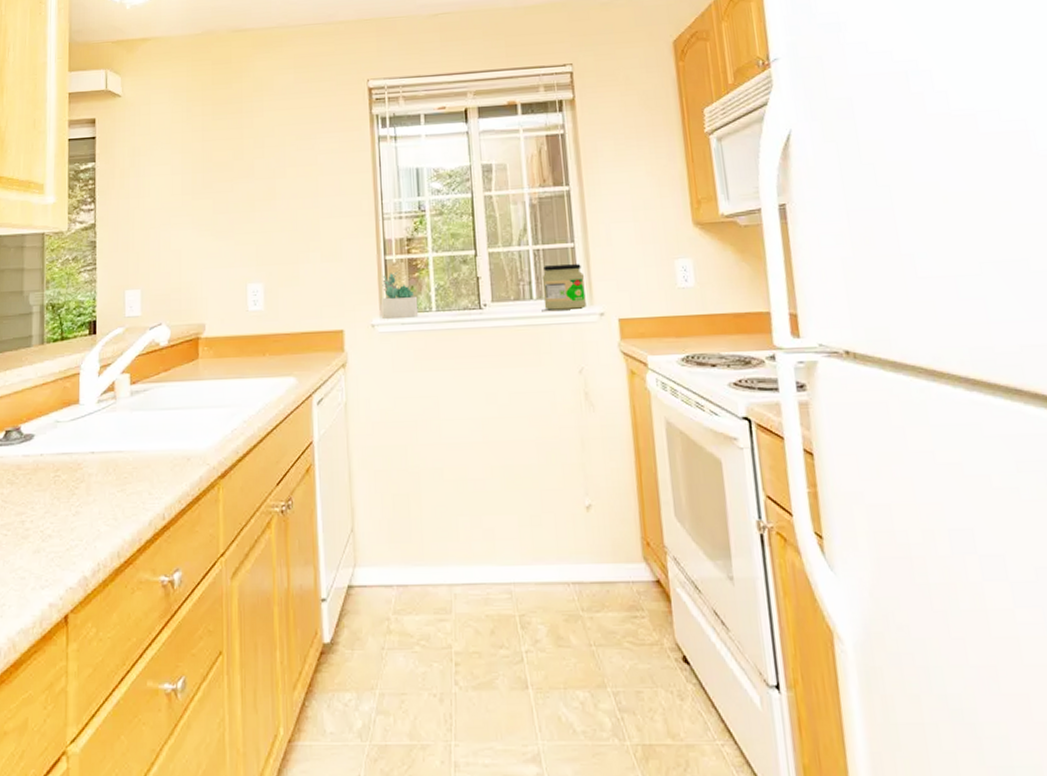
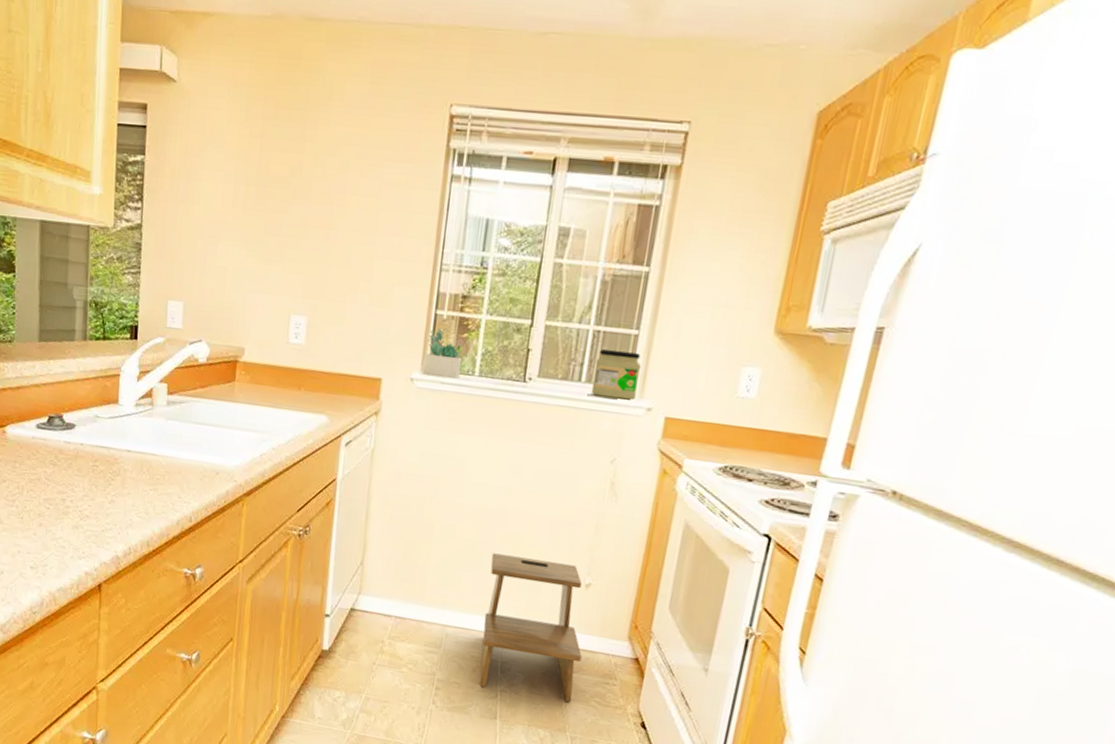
step stool: none [484,488,603,652] -> present [479,553,582,703]

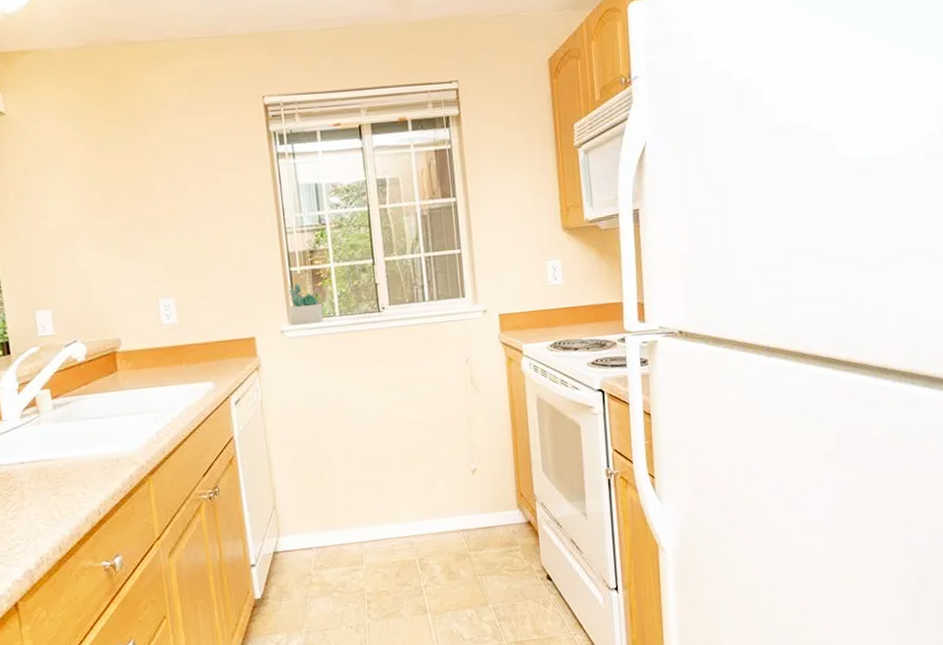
step stool: present [479,553,582,703] -> none [387,457,486,588]
jar: present [591,349,642,401] -> none [433,268,472,310]

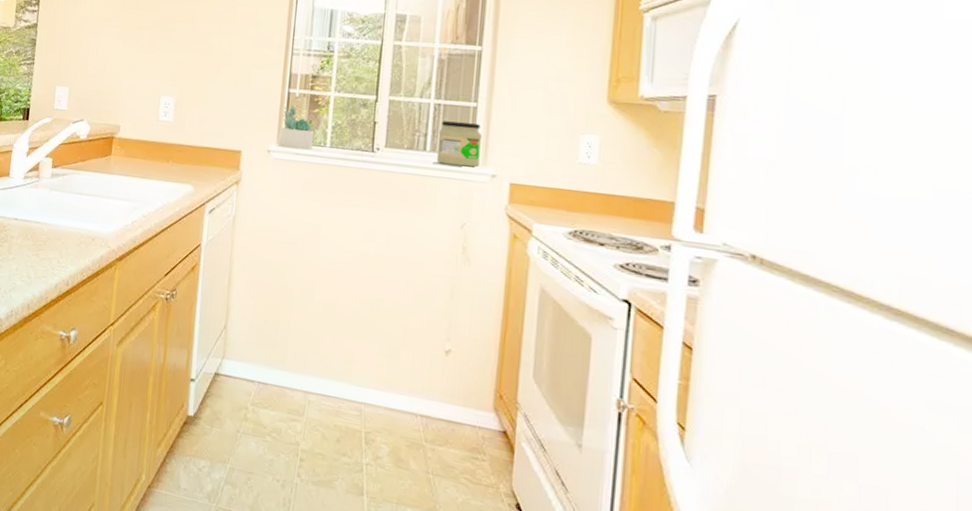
jar: none [433,268,472,310] -> present [436,121,483,168]

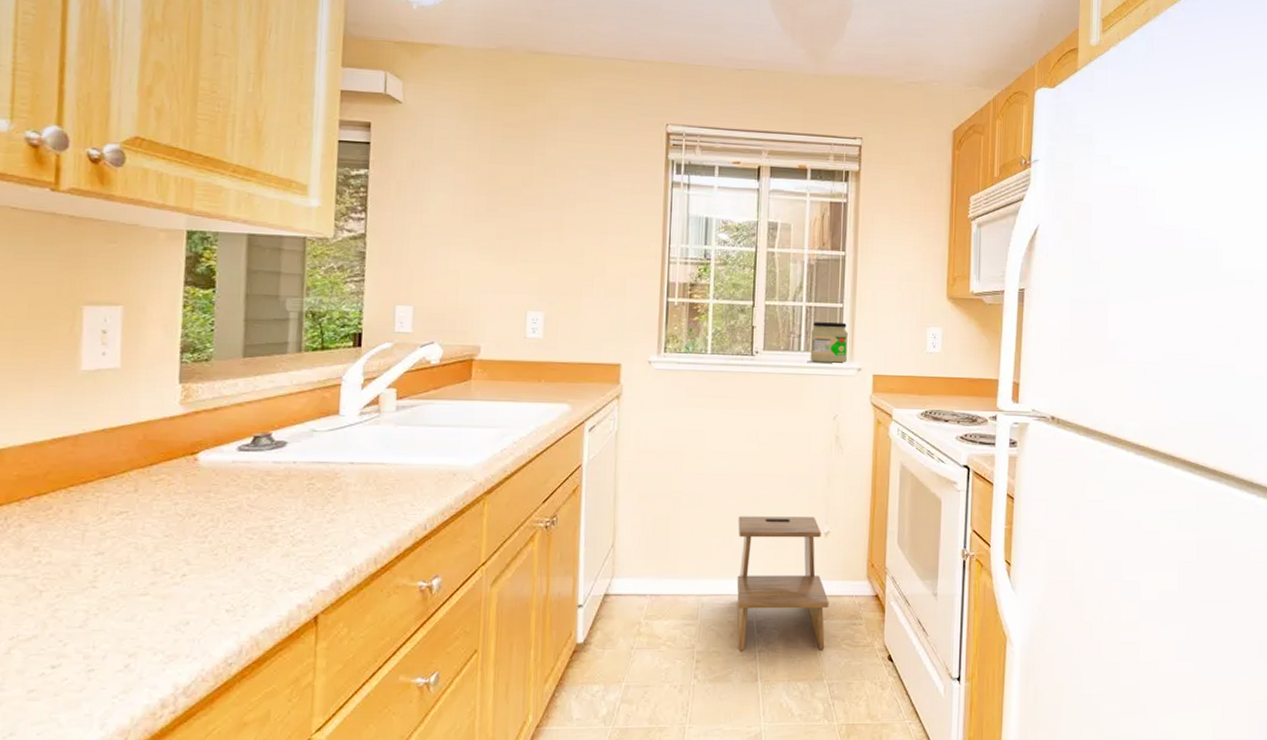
succulent plant: present [277,105,315,150] -> none [658,313,695,359]
step stool: none [344,317,447,479] -> present [736,516,829,651]

